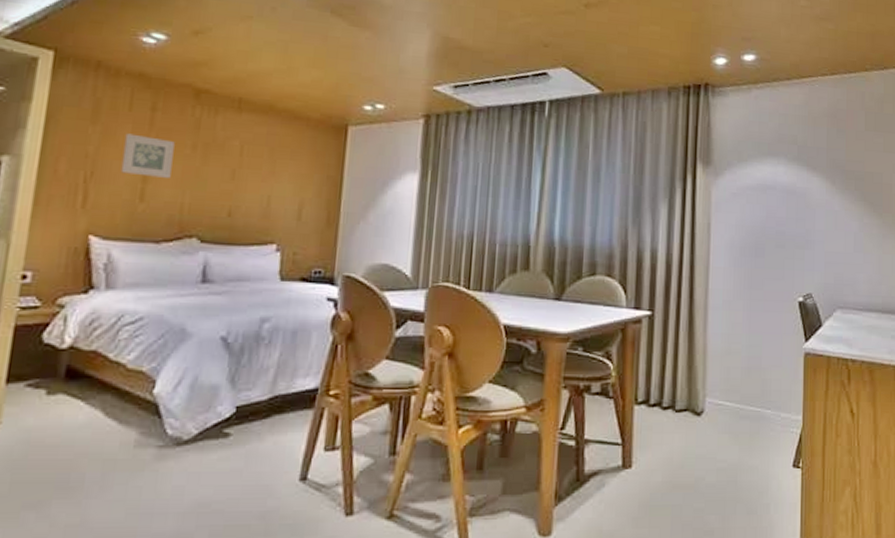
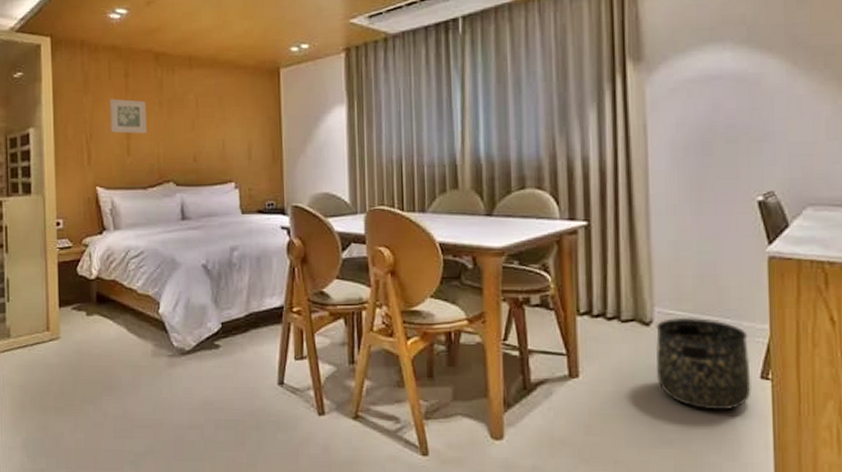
basket: none [703,407,785,499] -> present [656,317,751,411]

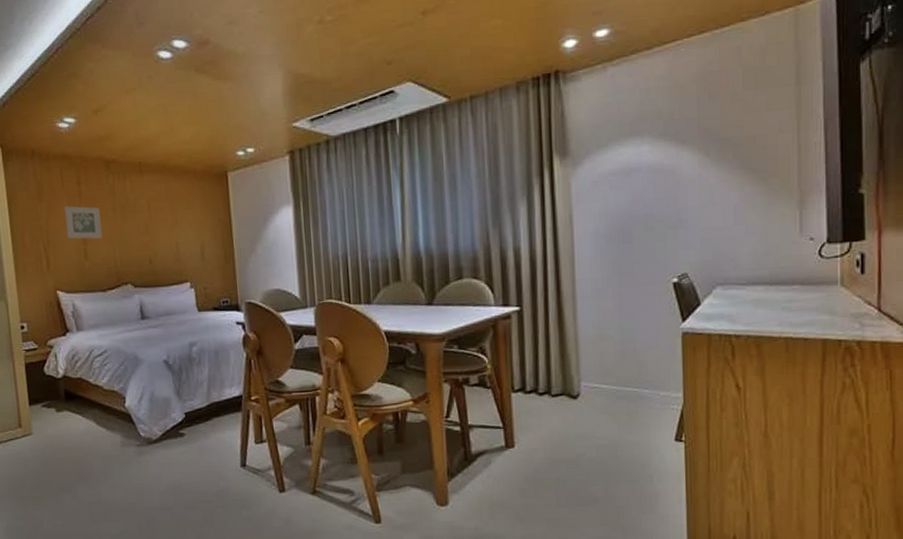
basket: present [656,317,751,411] -> none [582,389,667,471]

